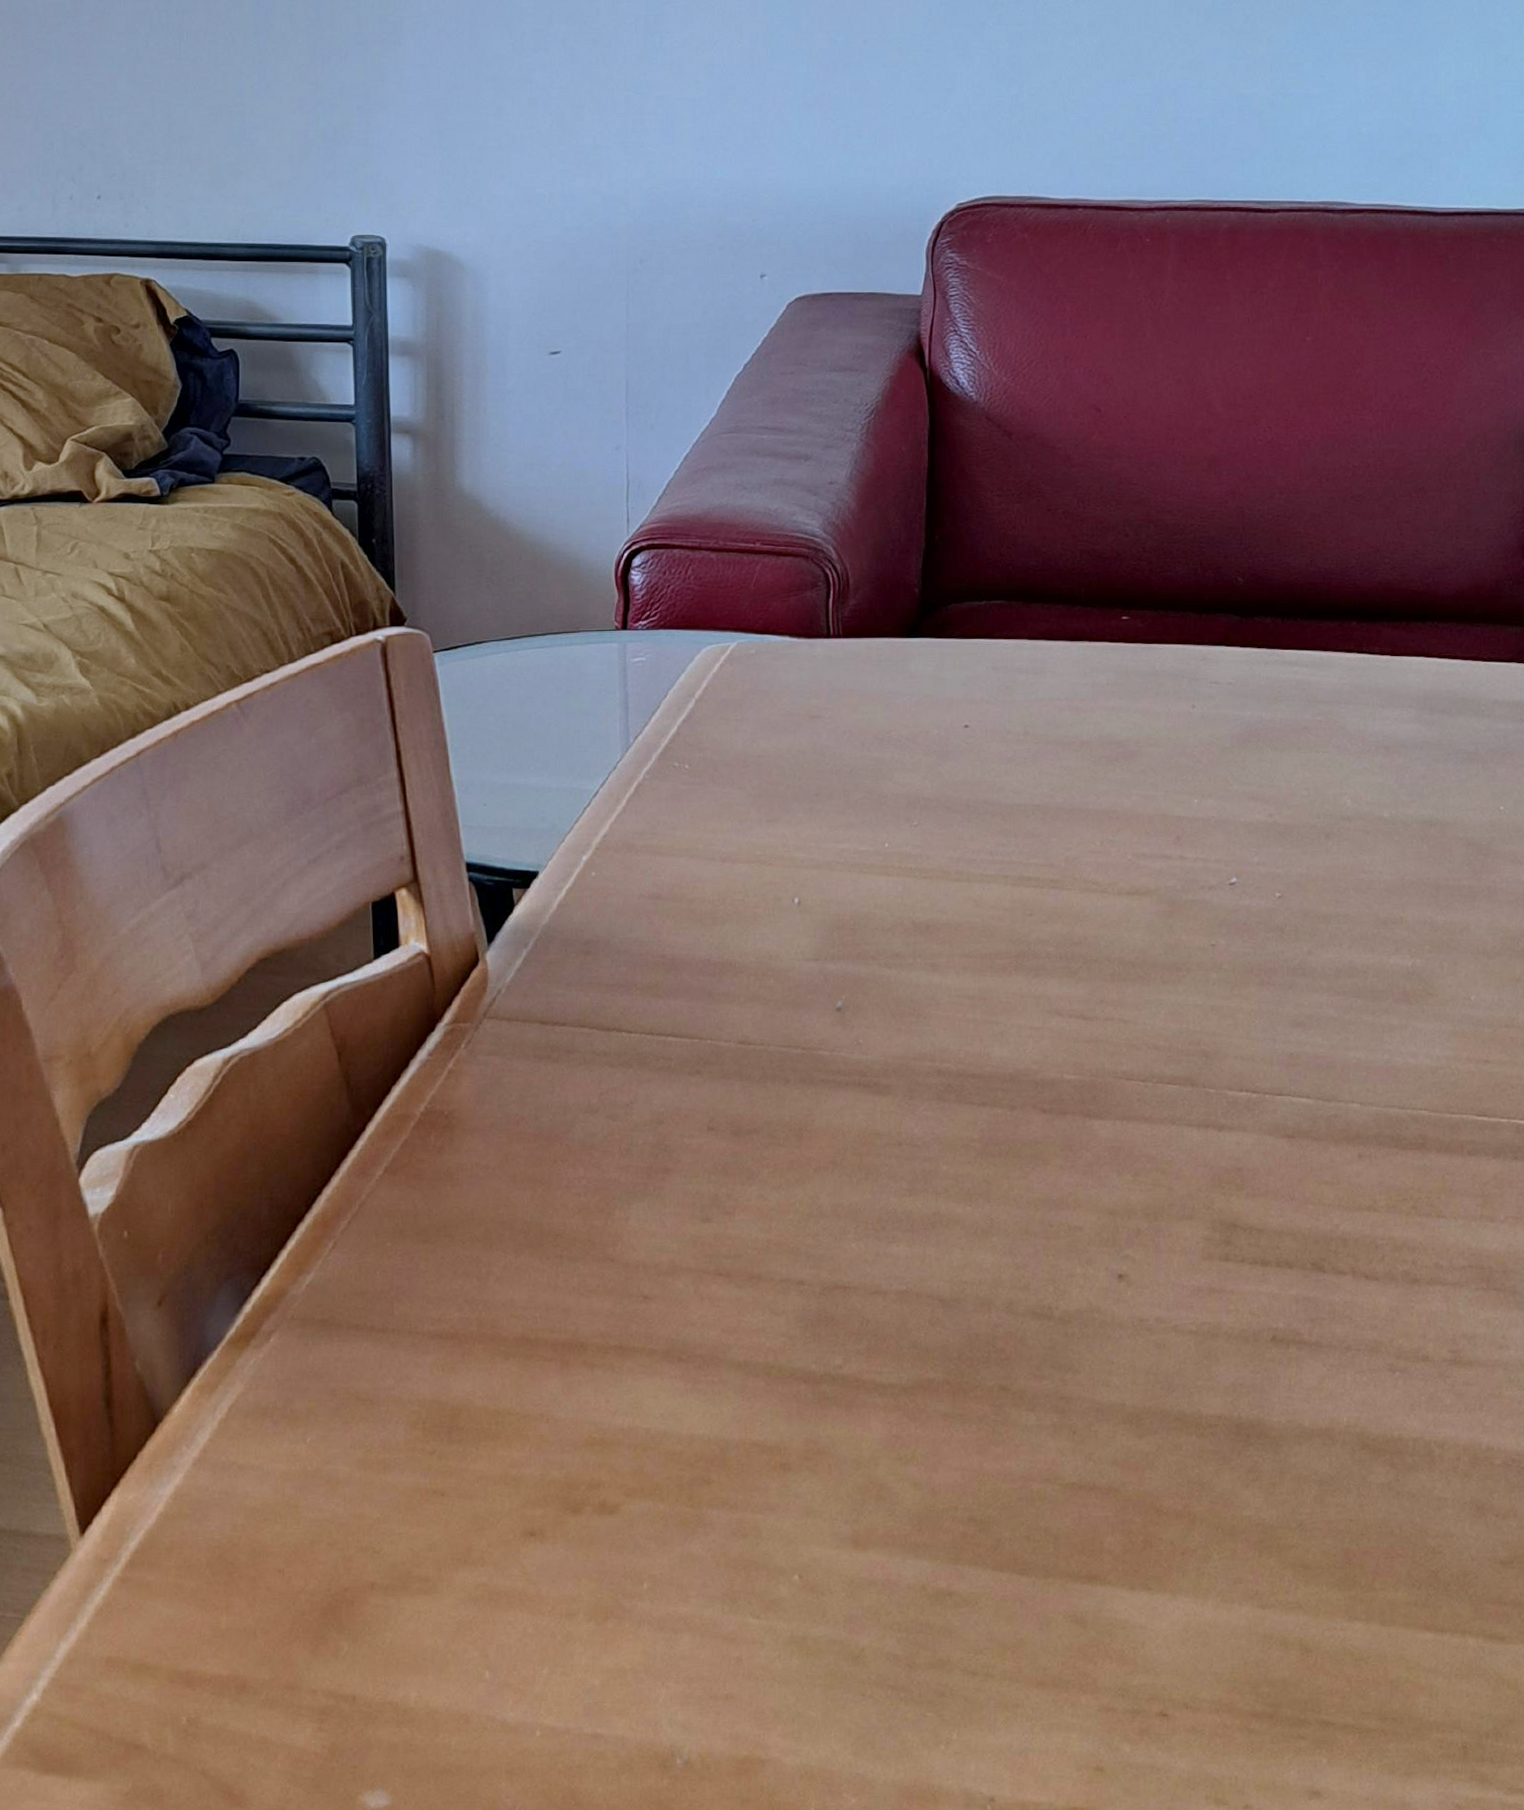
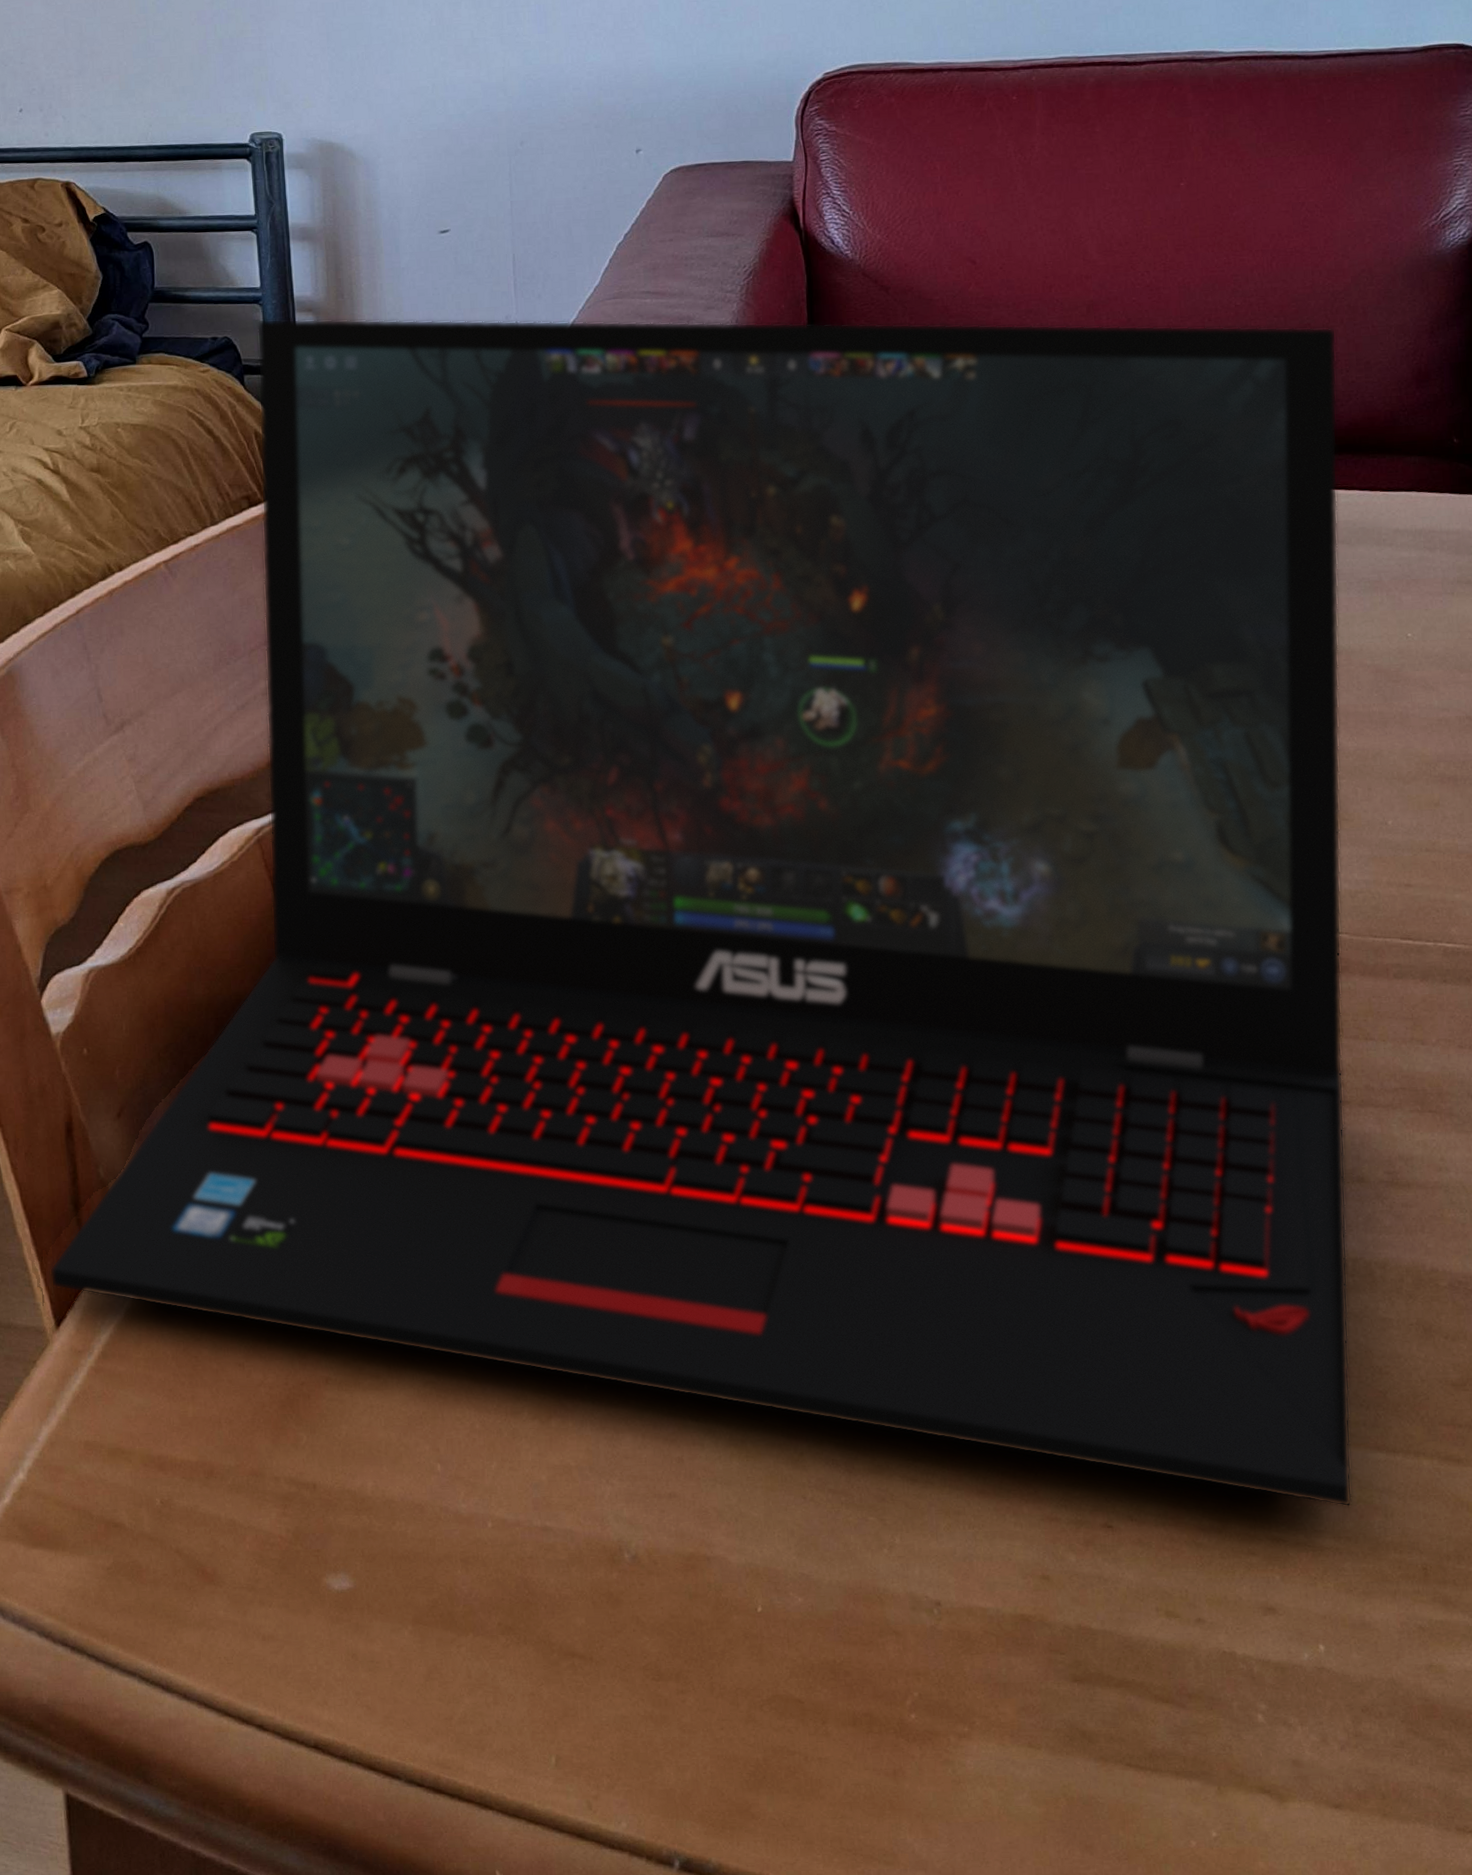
laptop: none [75,439,1449,1688] -> present [49,318,1353,1507]

